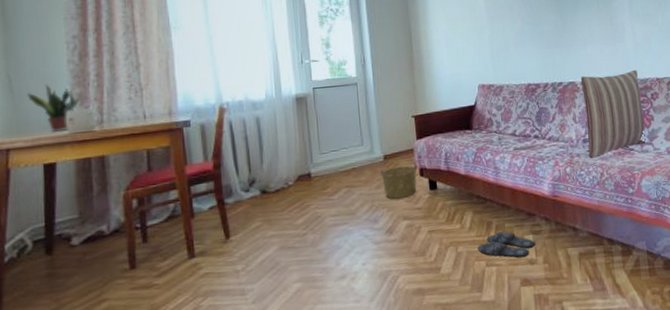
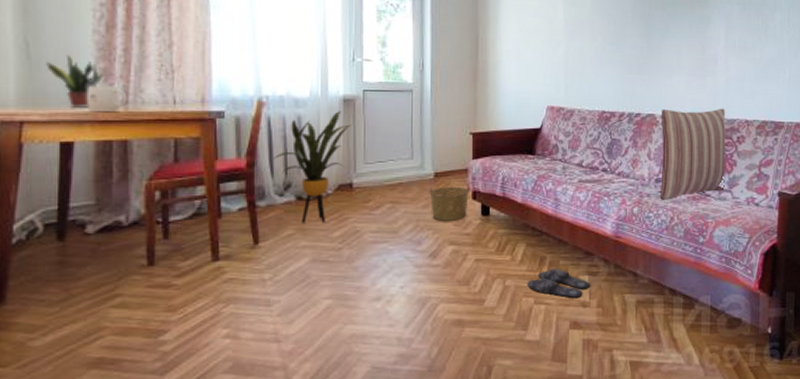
house plant: none [237,109,306,215] -> present [273,111,352,224]

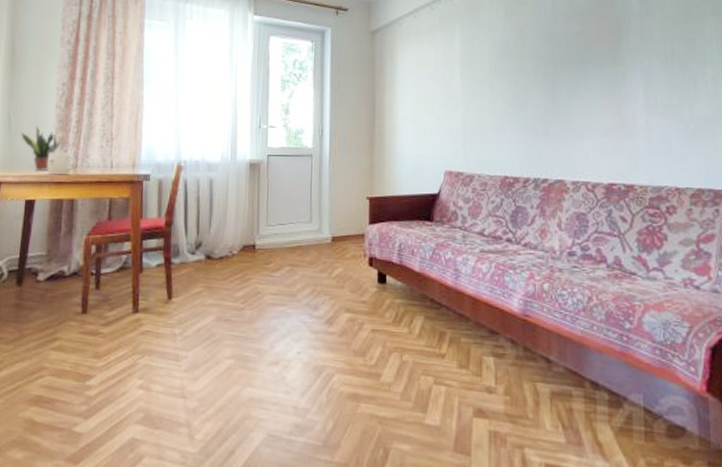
house plant: present [273,111,352,224] -> none [188,175,257,283]
basket: present [429,186,469,221] -> none [326,251,366,287]
slippers: present [527,269,590,299] -> none [426,346,495,383]
pillow: present [660,108,726,200] -> none [573,174,654,277]

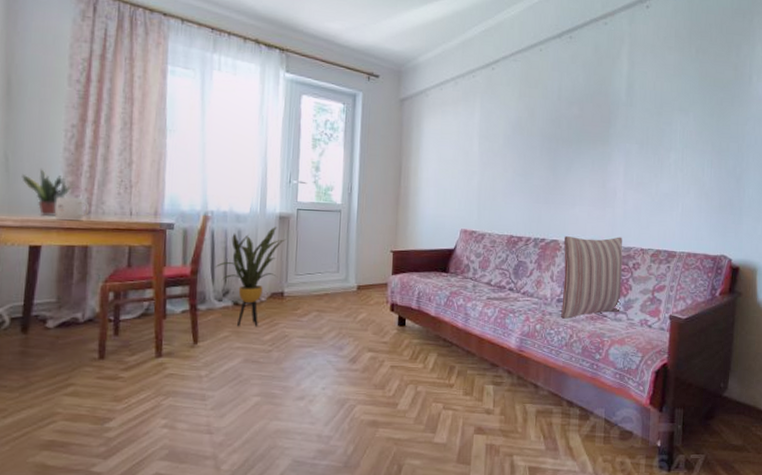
house plant: none [188,175,257,283] -> present [215,227,286,327]
pillow: none [573,174,654,277] -> present [561,236,623,319]

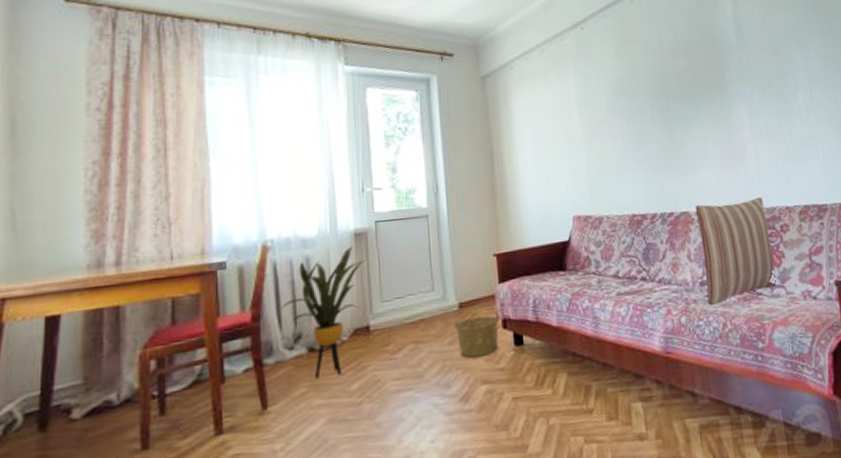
potted plant: present [22,169,77,217] -> none [33,219,102,278]
mug: present [54,197,90,221] -> none [75,248,120,280]
basket: none [352,298,388,330] -> present [454,314,499,358]

